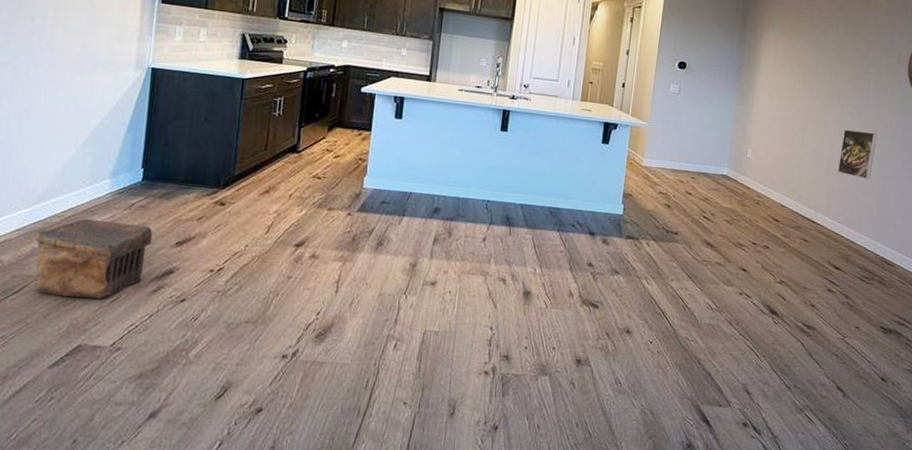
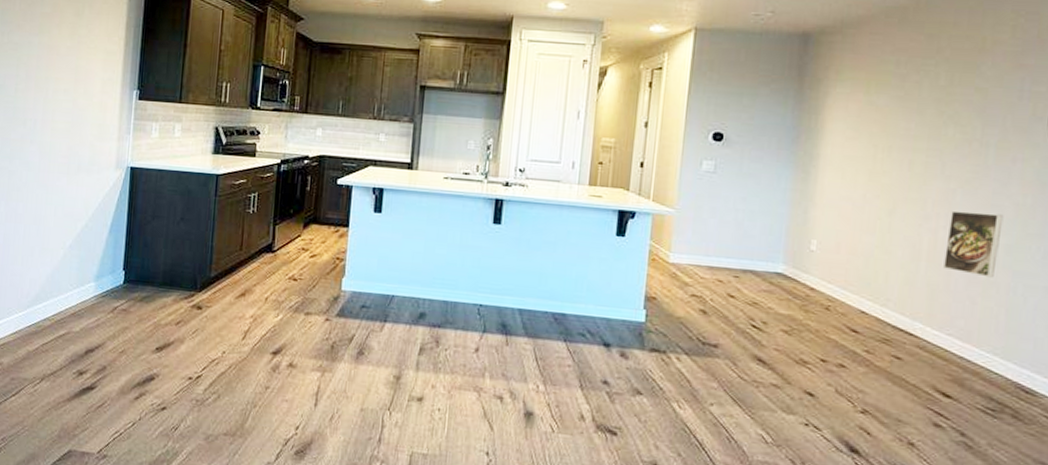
pouch: present [35,218,153,299] -> none [30,322,135,404]

